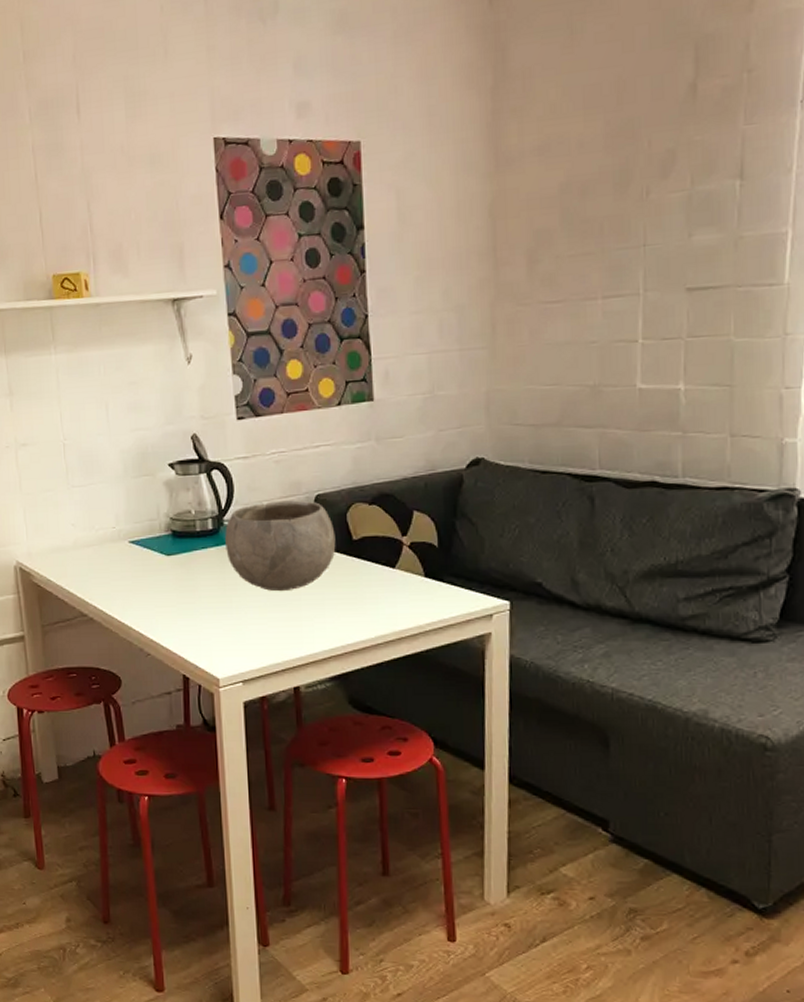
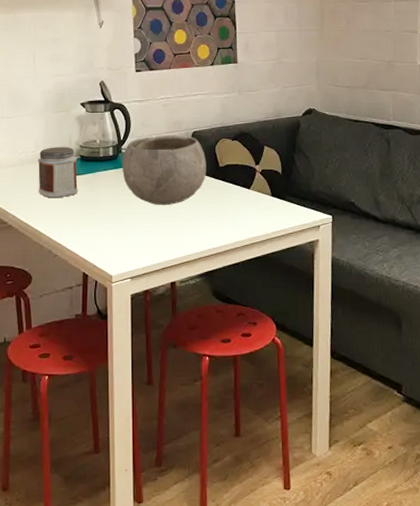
jar: none [119,520,171,585] -> present [37,147,78,198]

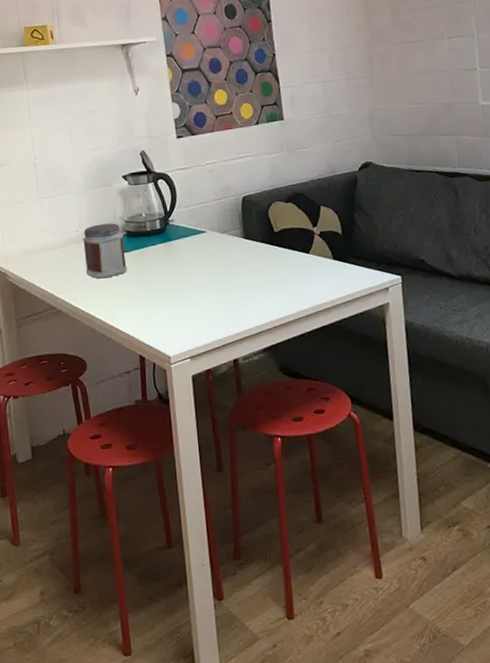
bowl: present [122,135,207,206] -> none [170,201,261,278]

